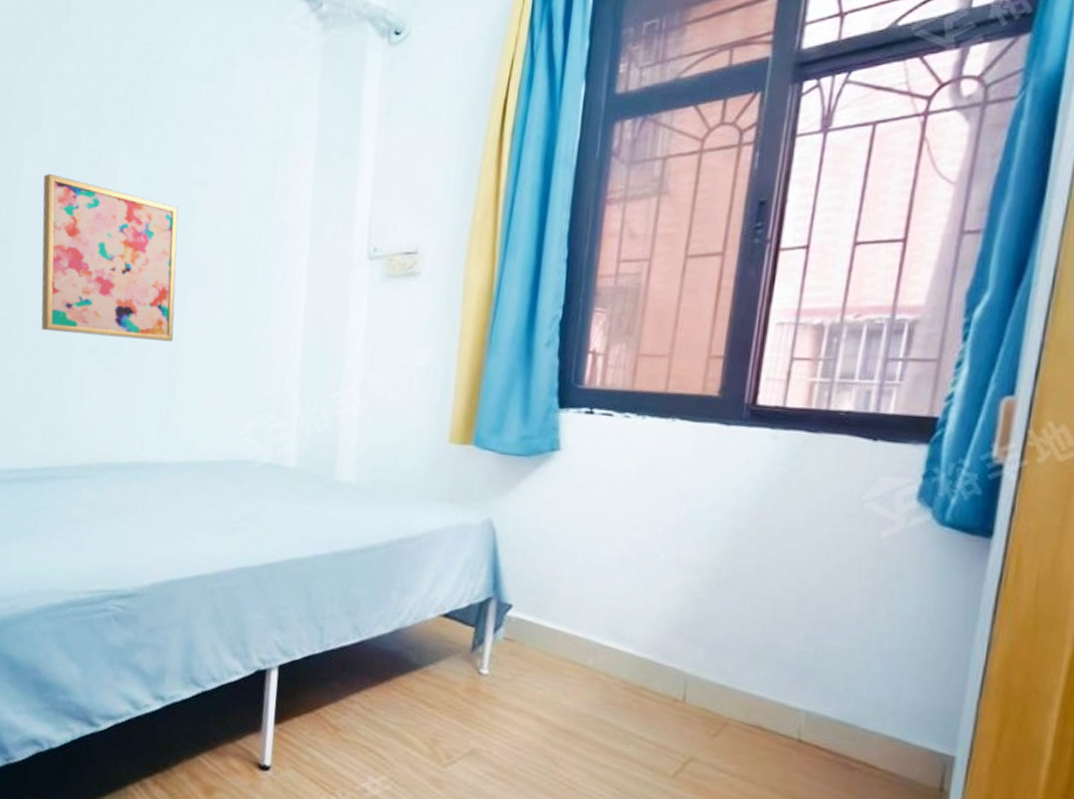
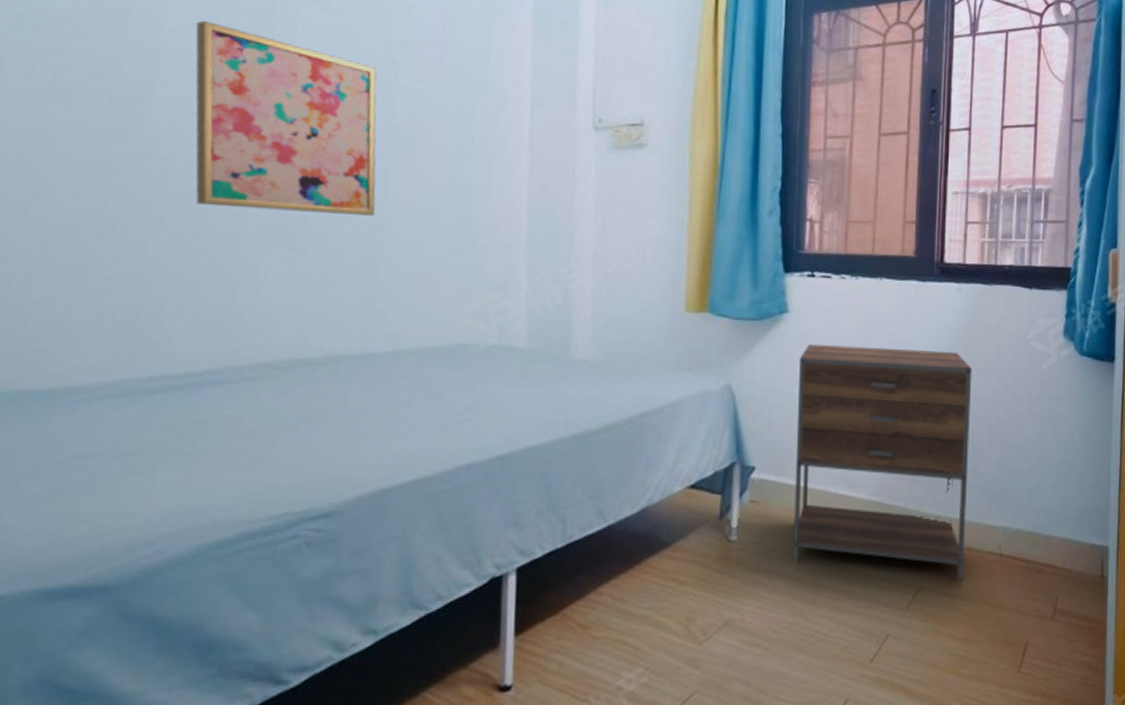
nightstand: none [546,485,782,761] -> present [793,345,972,582]

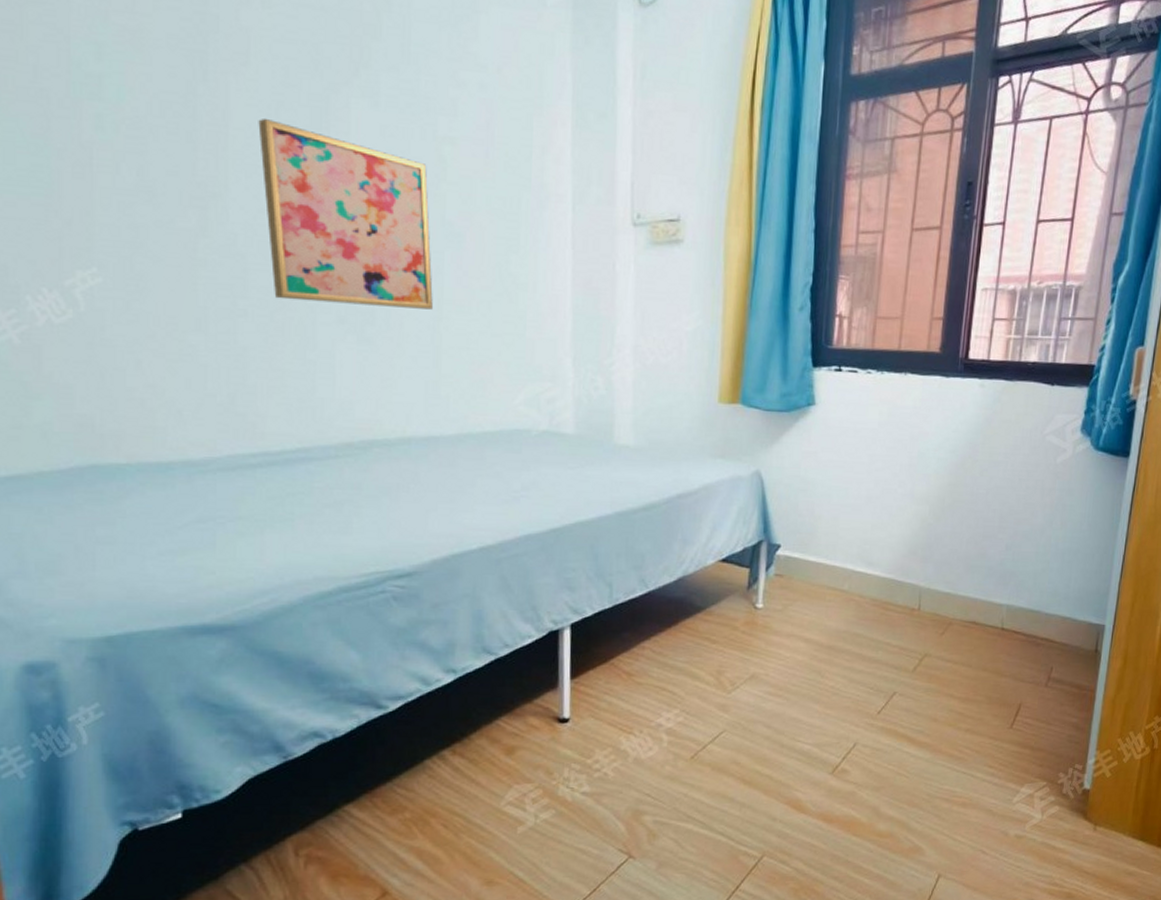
nightstand: present [793,345,972,582] -> none [812,435,988,651]

